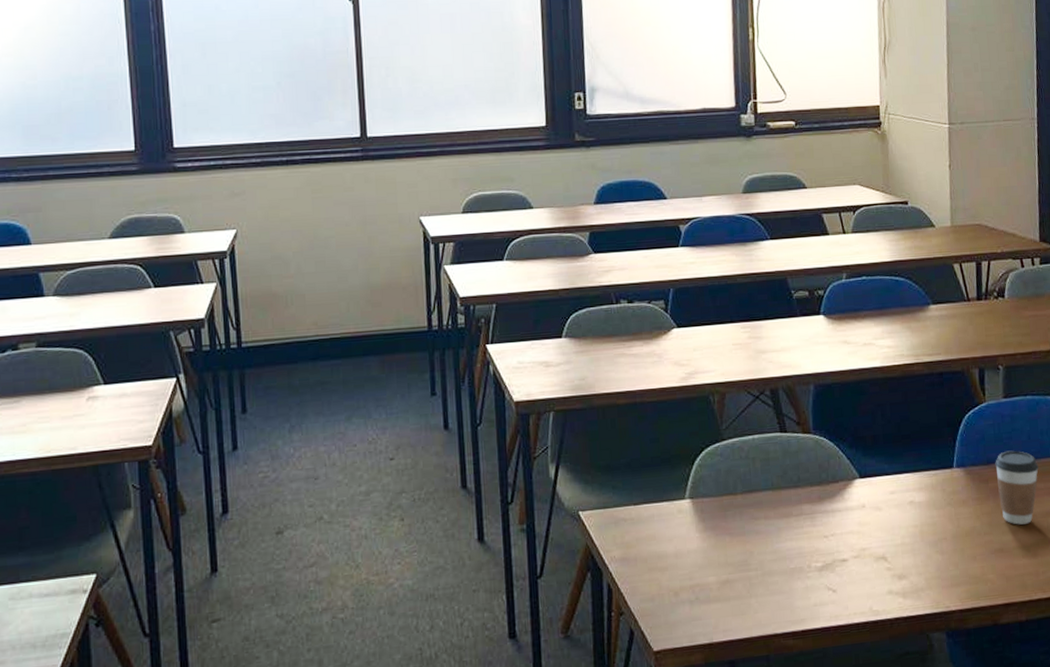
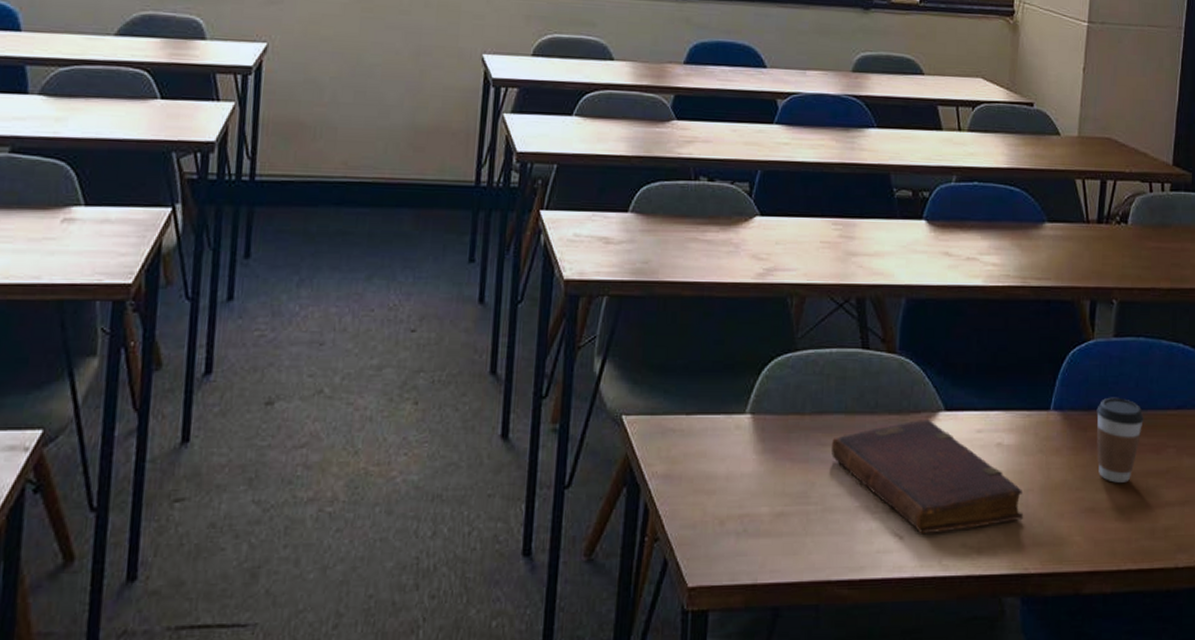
diary: none [763,487,941,587] -> present [831,420,1024,534]

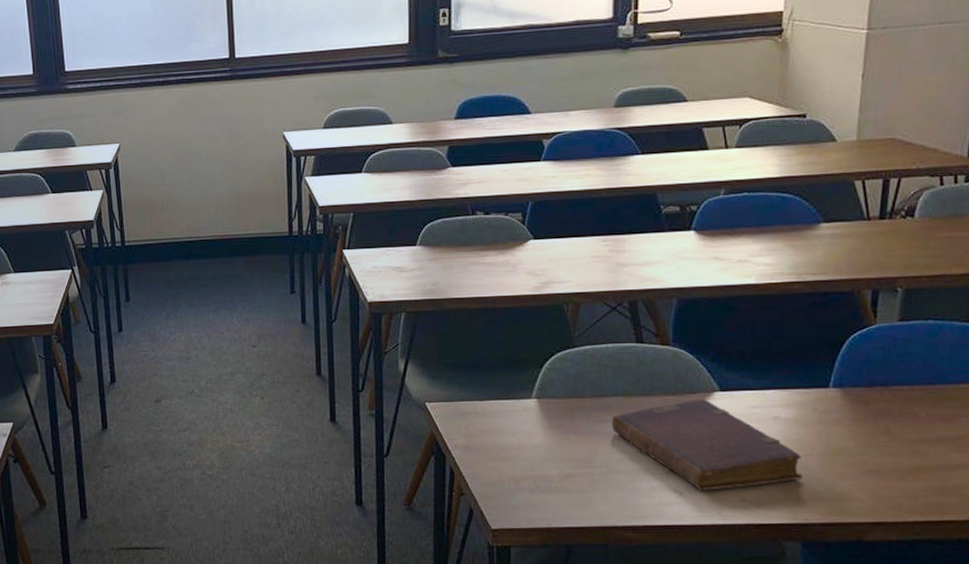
coffee cup: present [1096,397,1144,483] -> none [879,374,933,448]

